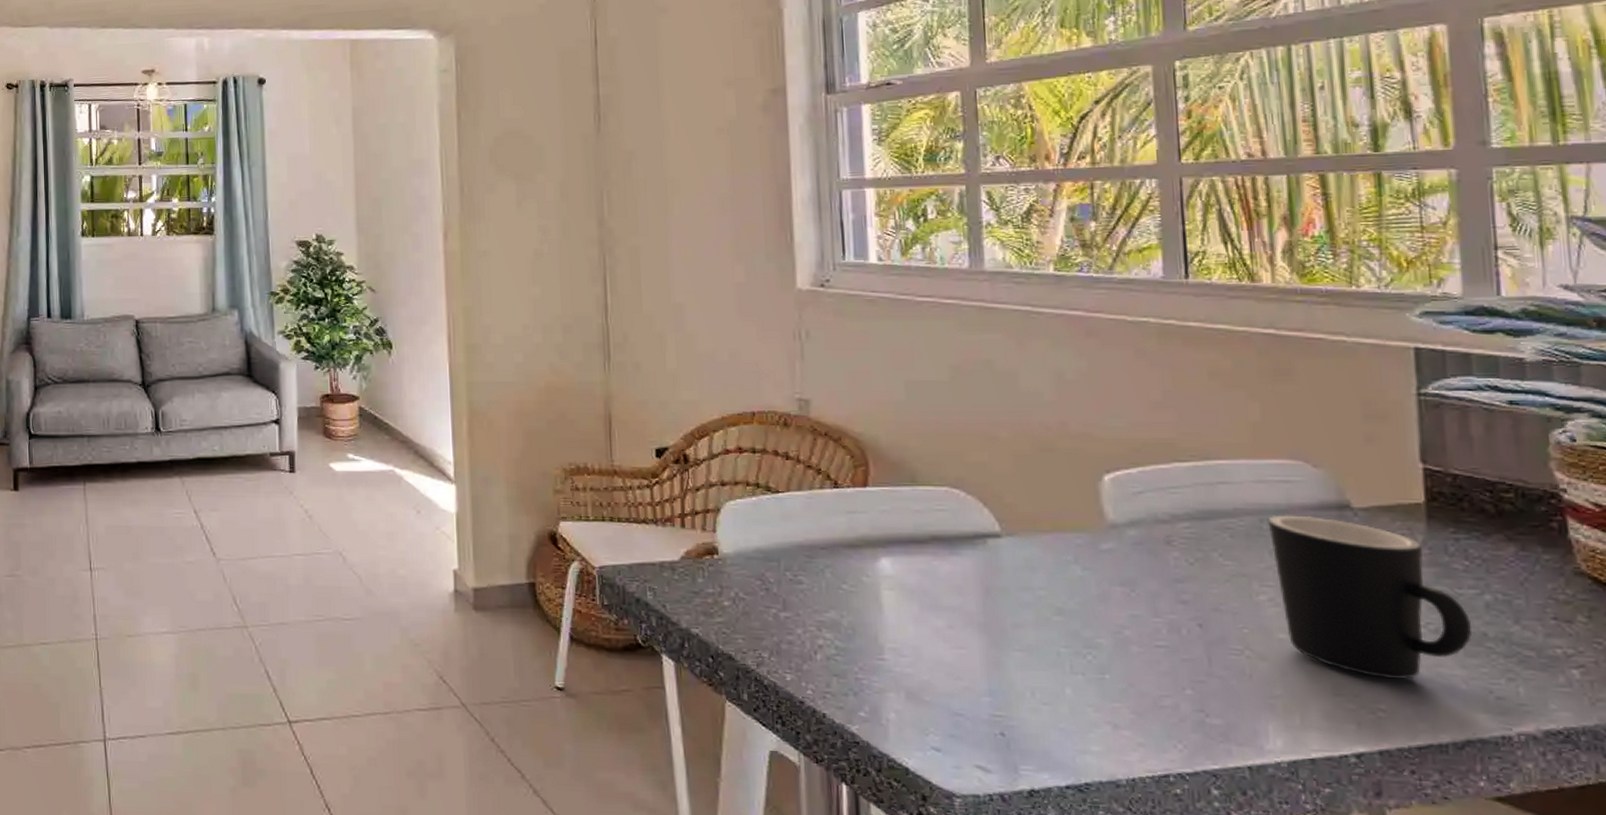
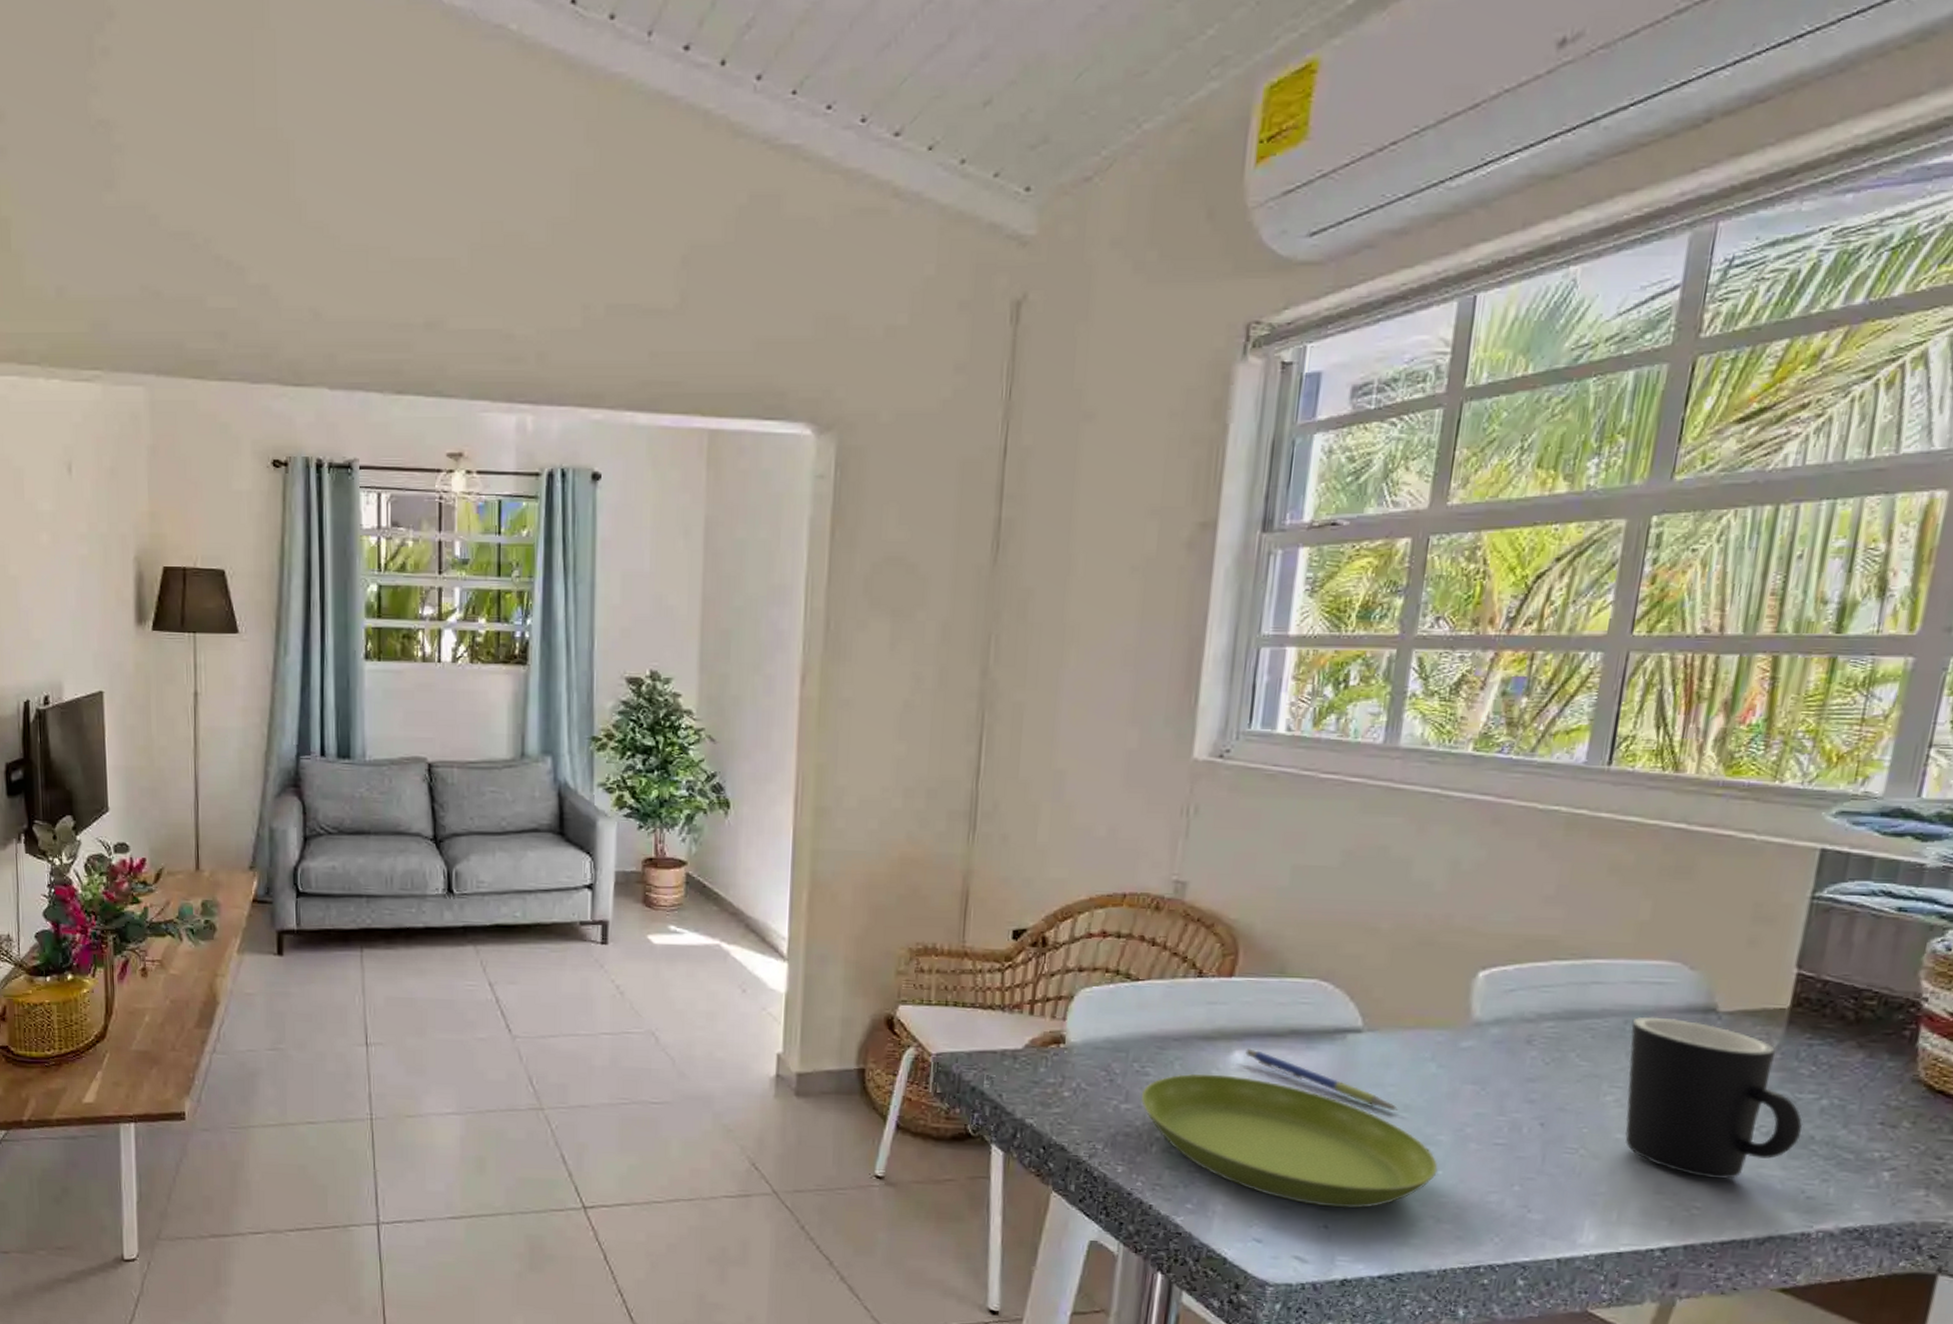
saucer: none [797,581,1104,715] -> present [1140,1074,1438,1209]
pen: none [891,555,1051,614] -> present [1245,1048,1398,1111]

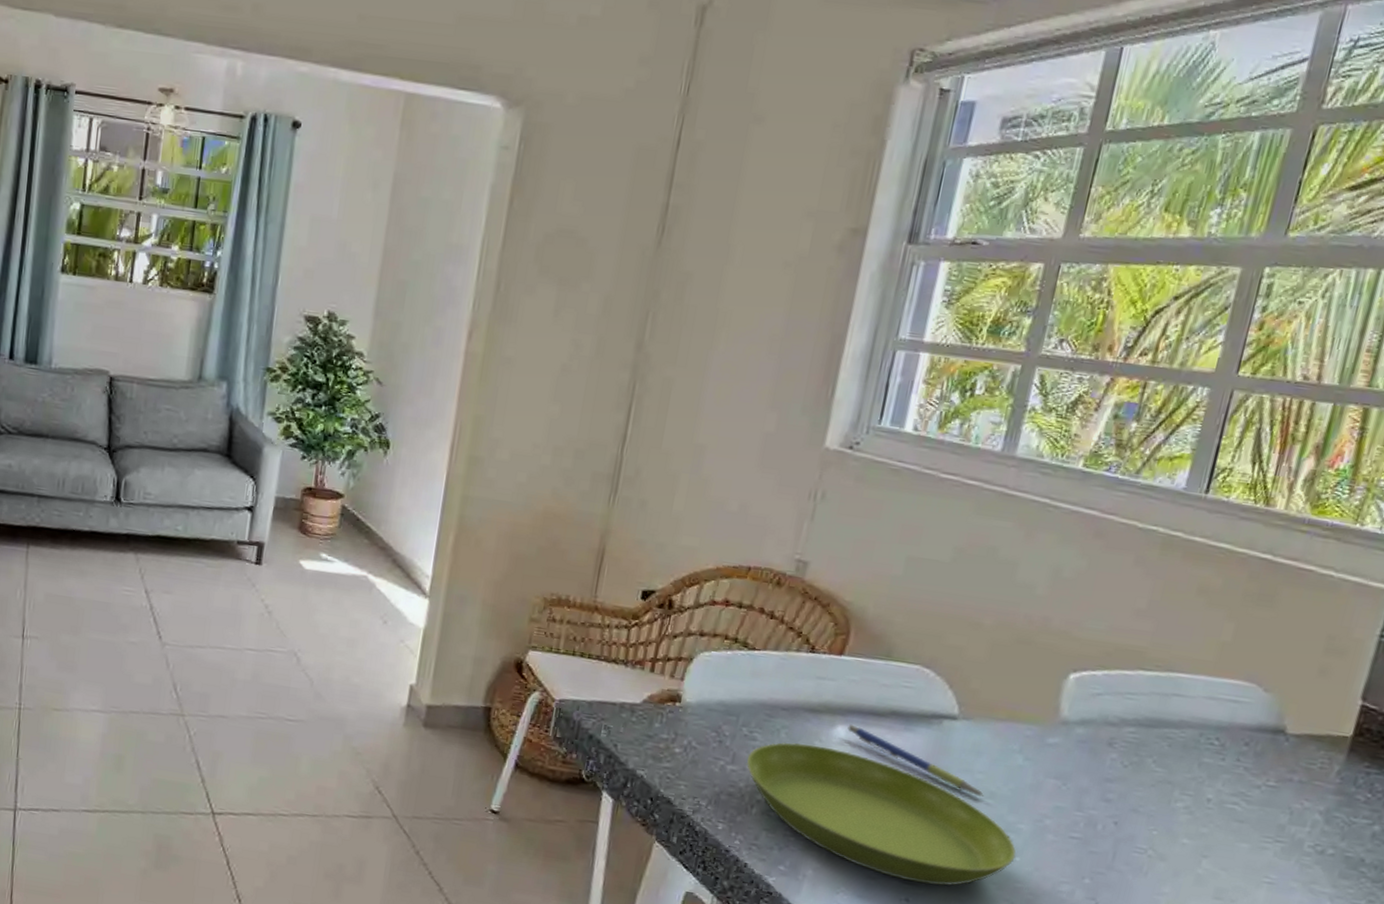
mug: present [1625,1016,1803,1179] -> none [1191,731,1356,892]

